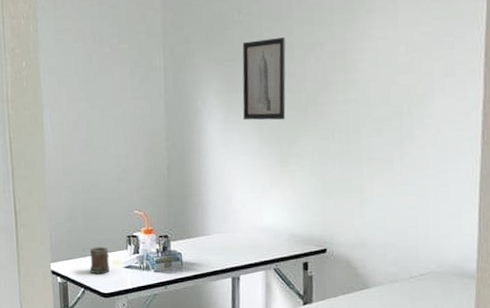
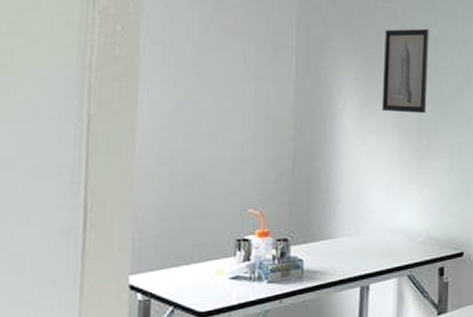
mug: present [89,247,110,274] -> none [183,253,211,288]

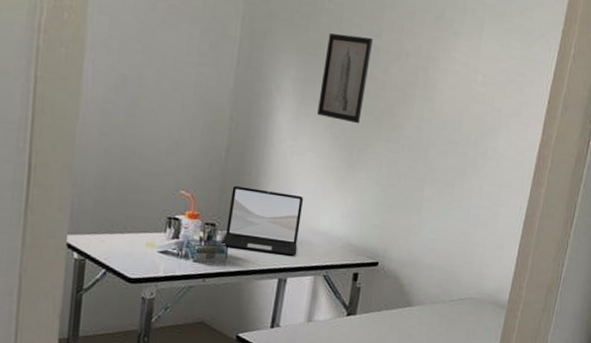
laptop: none [296,195,377,261] -> present [221,186,303,256]

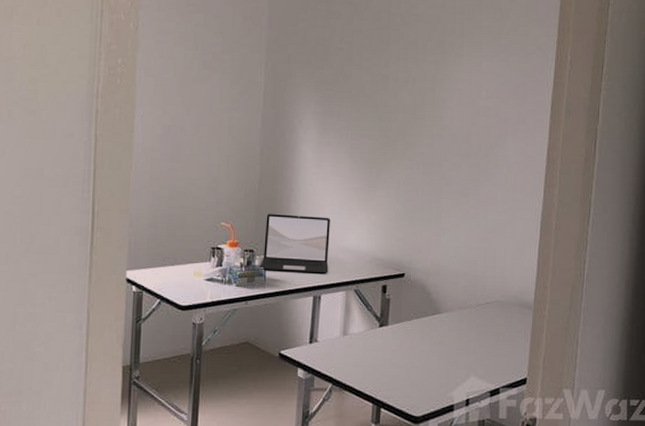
wall art: present [317,33,373,124] -> none [337,68,381,147]

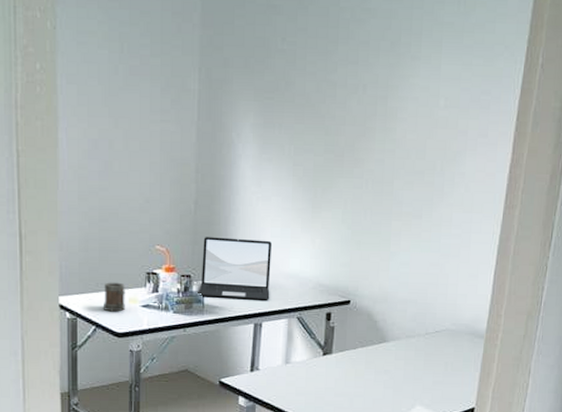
mug: none [168,257,191,286] -> present [103,282,125,312]

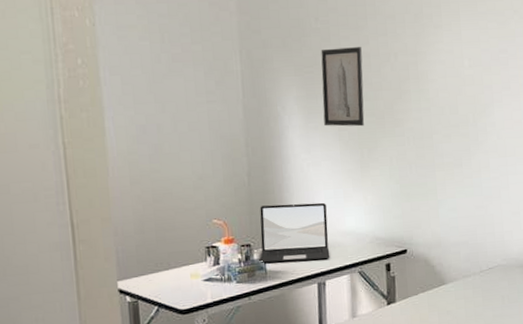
mug: present [103,282,125,312] -> none [163,260,187,290]
wall art: none [279,73,328,163] -> present [321,47,365,127]

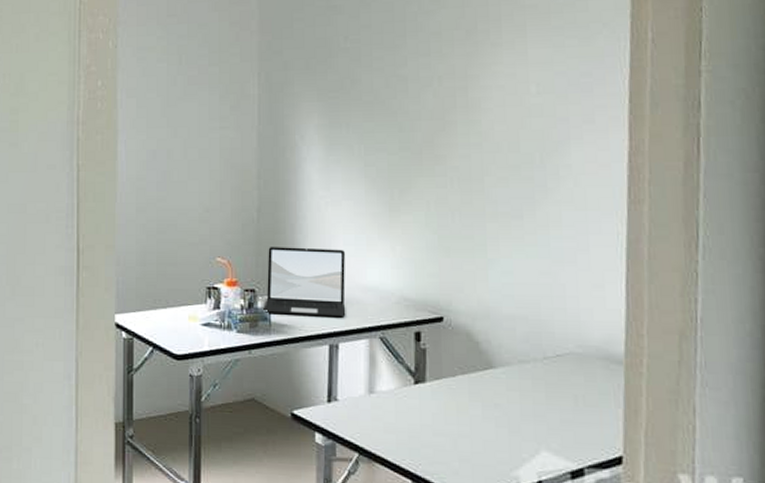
wall art: present [321,47,365,127] -> none [347,69,398,162]

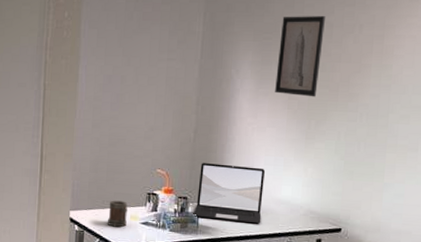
mug: none [160,298,184,331] -> present [107,200,128,228]
wall art: none [347,69,398,162] -> present [275,16,325,97]

